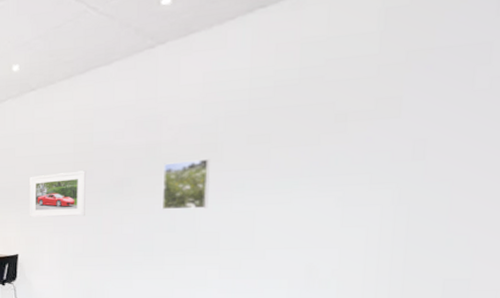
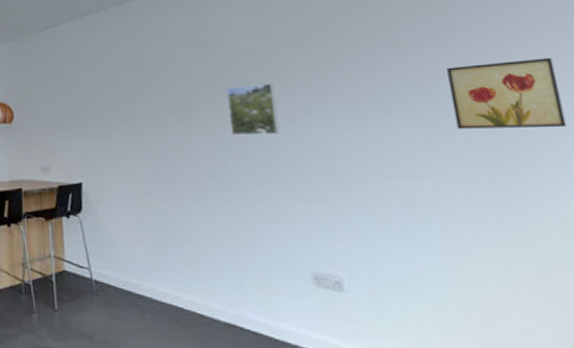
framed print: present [30,170,87,217] -> none [88,94,150,142]
wall art: none [376,130,489,202] -> present [446,57,567,129]

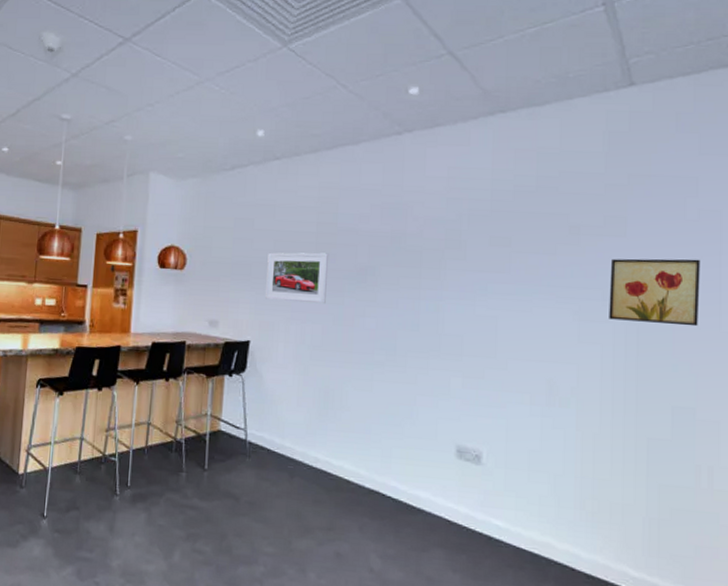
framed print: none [88,94,150,142] -> present [265,252,329,304]
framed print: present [226,83,280,136] -> none [405,255,454,309]

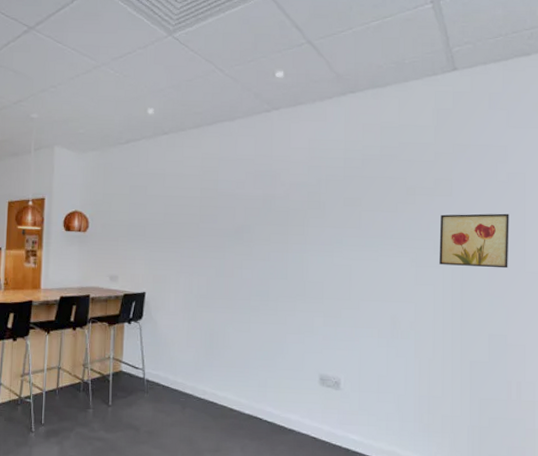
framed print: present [265,252,329,304] -> none [158,214,212,259]

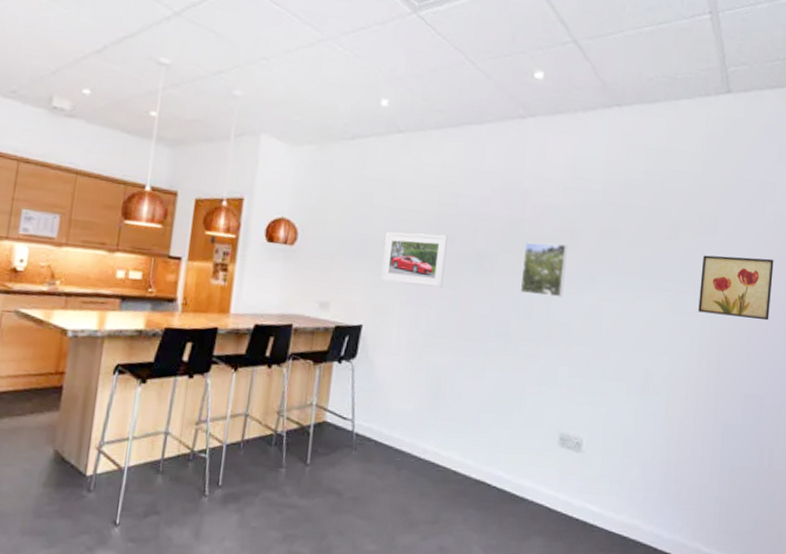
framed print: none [158,214,212,259] -> present [381,231,449,289]
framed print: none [276,214,316,260] -> present [520,242,567,297]

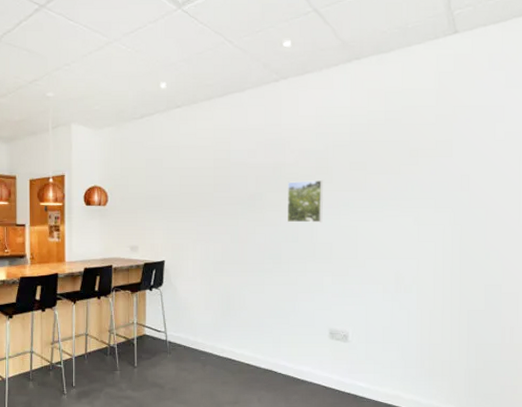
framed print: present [381,231,449,289] -> none [175,184,225,226]
wall art: present [698,255,774,321] -> none [440,171,506,223]

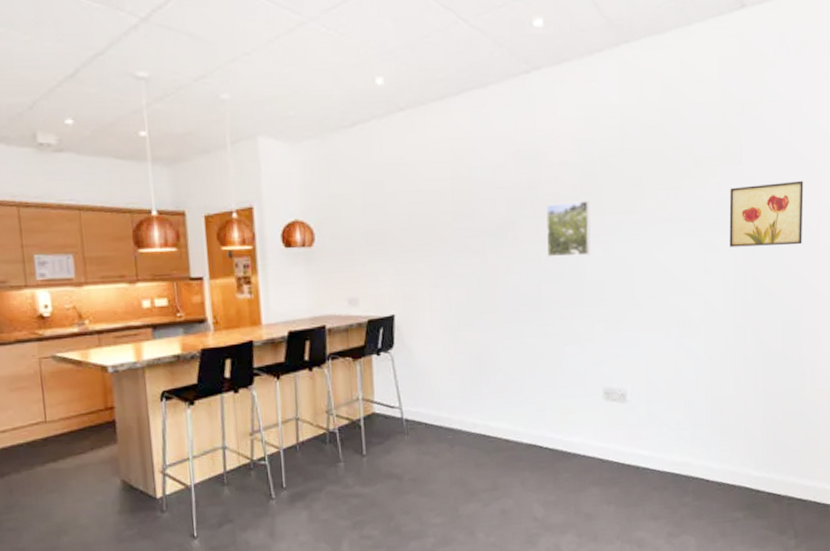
wall art: none [440,171,506,223] -> present [729,180,804,247]

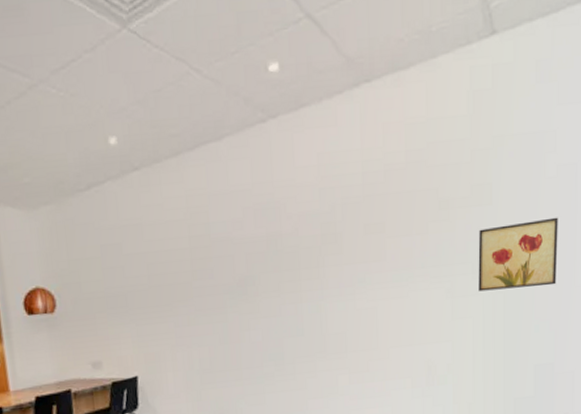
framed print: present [546,201,591,257] -> none [286,251,333,312]

